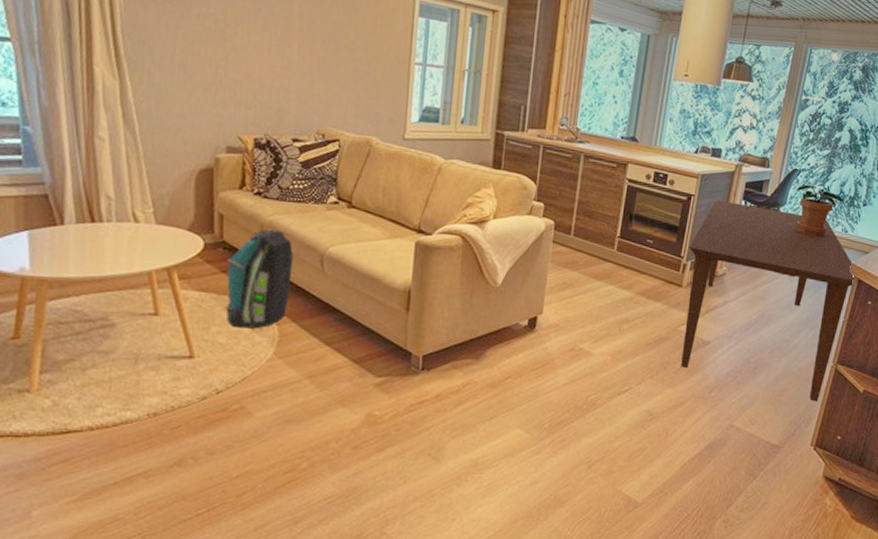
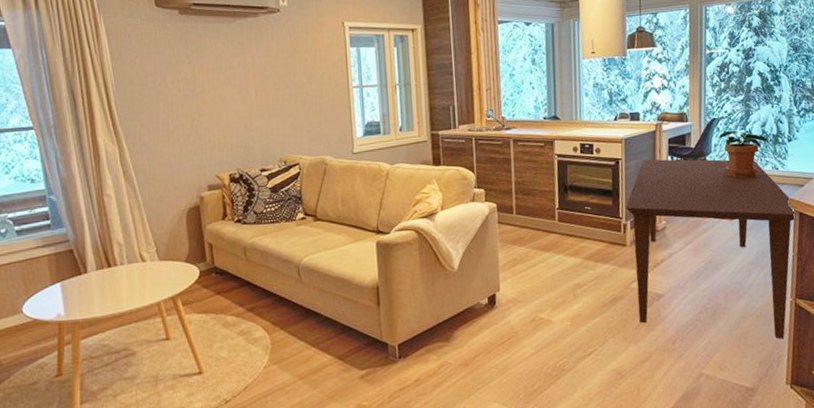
backpack: present [225,229,294,329] -> none [220,249,276,342]

